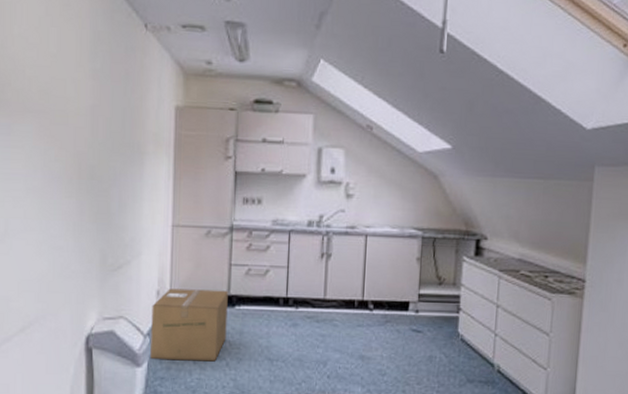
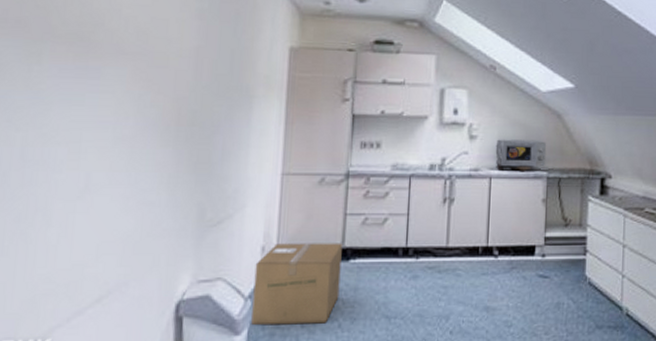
microwave: none [371,198,423,231] -> present [495,139,547,172]

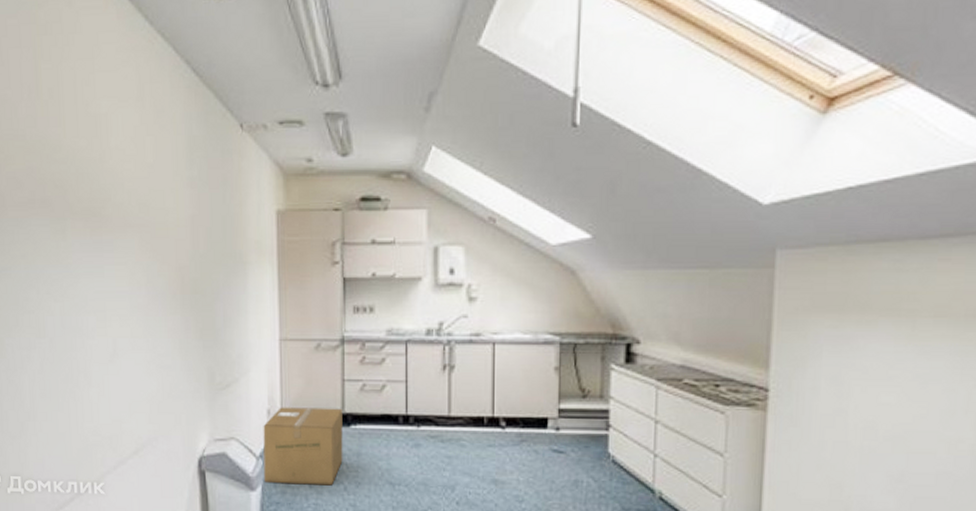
microwave: present [495,139,547,172] -> none [498,300,559,337]

